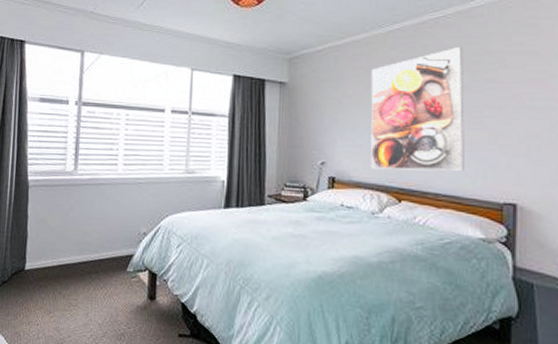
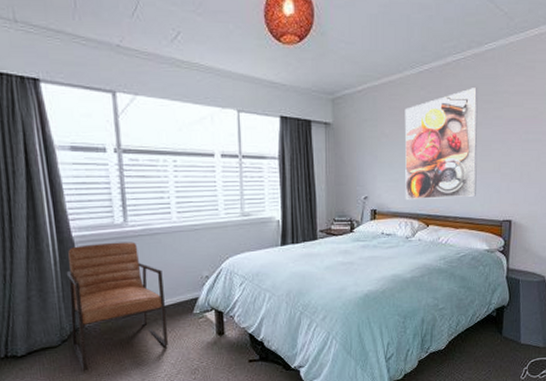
chair: none [11,189,102,317] -> present [66,242,169,371]

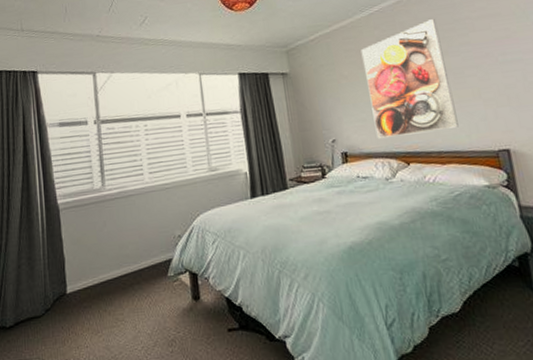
chair: present [66,242,169,371] -> none [51,205,145,343]

